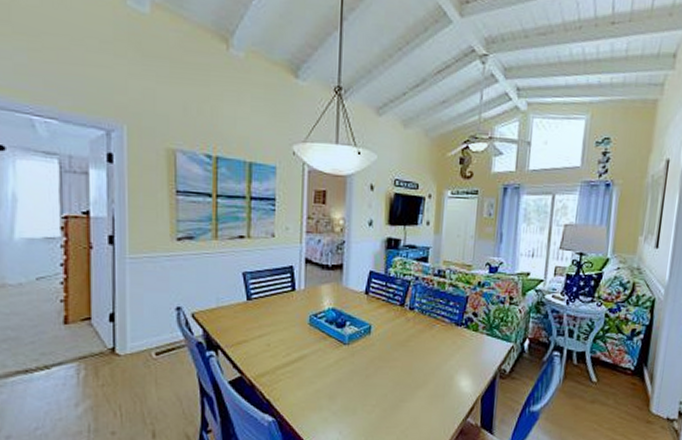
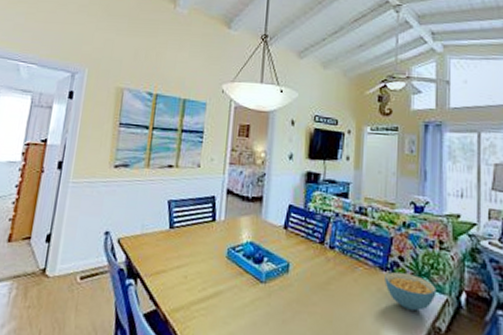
cereal bowl: none [459,326,505,358] -> present [385,271,437,312]

